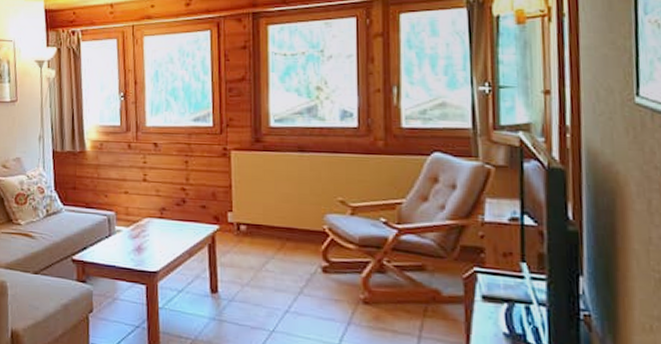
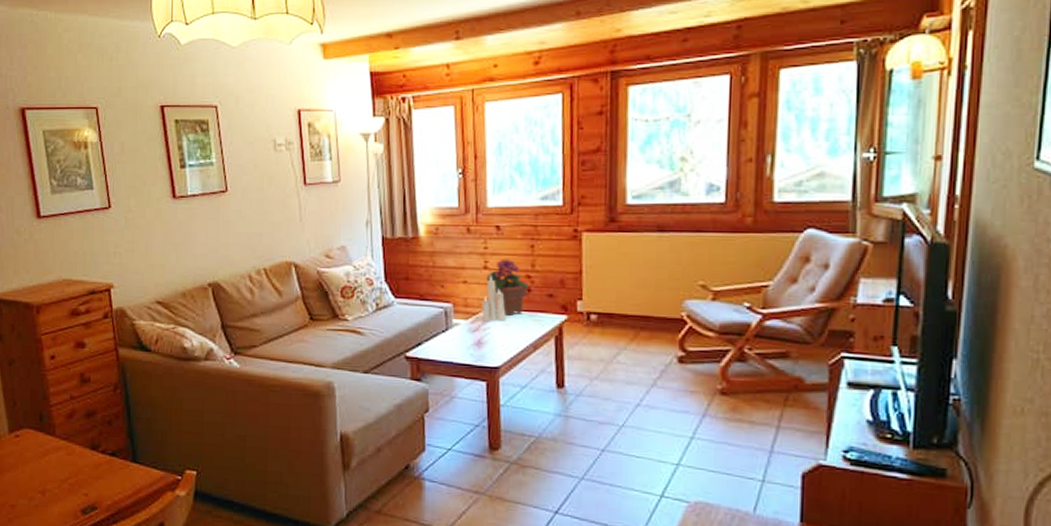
candle: none [141,188,163,230] -> present [482,276,506,322]
potted flower: none [145,172,185,225] -> present [486,258,530,317]

